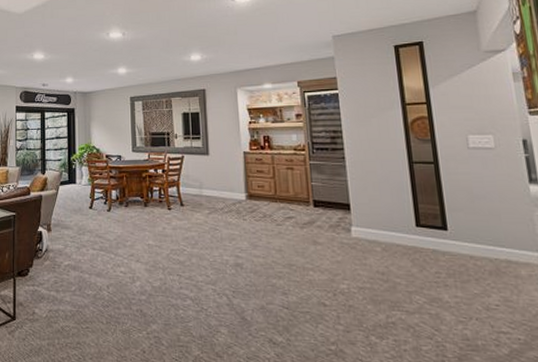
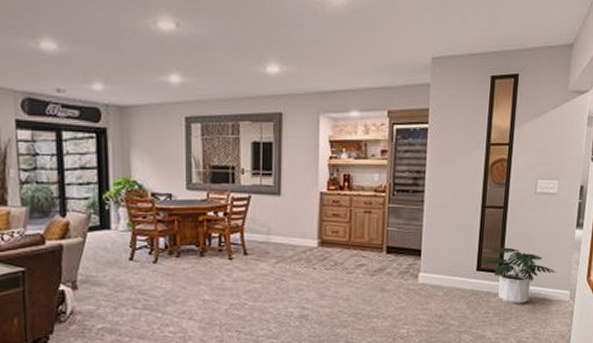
potted plant: none [421,203,516,265] -> present [482,247,556,304]

